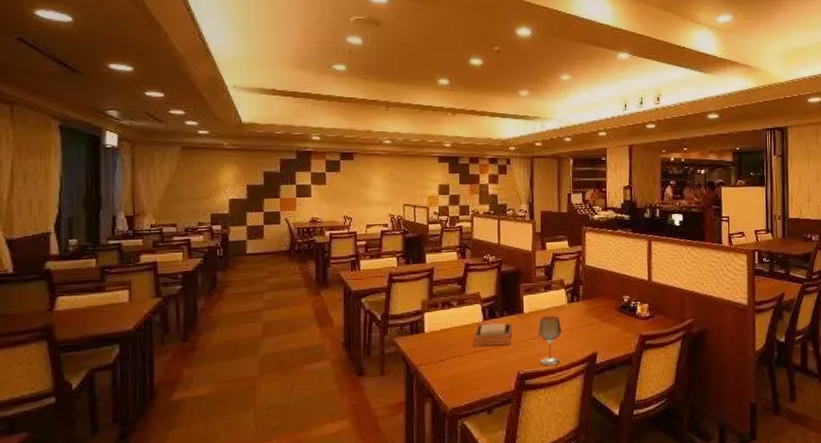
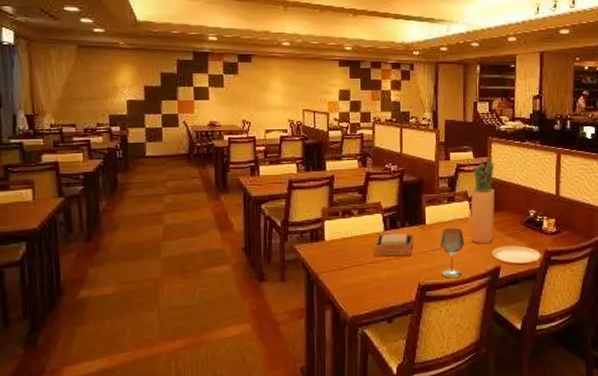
vase: none [567,242,590,331] -> present [471,153,495,245]
plate: none [588,331,636,351] -> present [491,245,541,266]

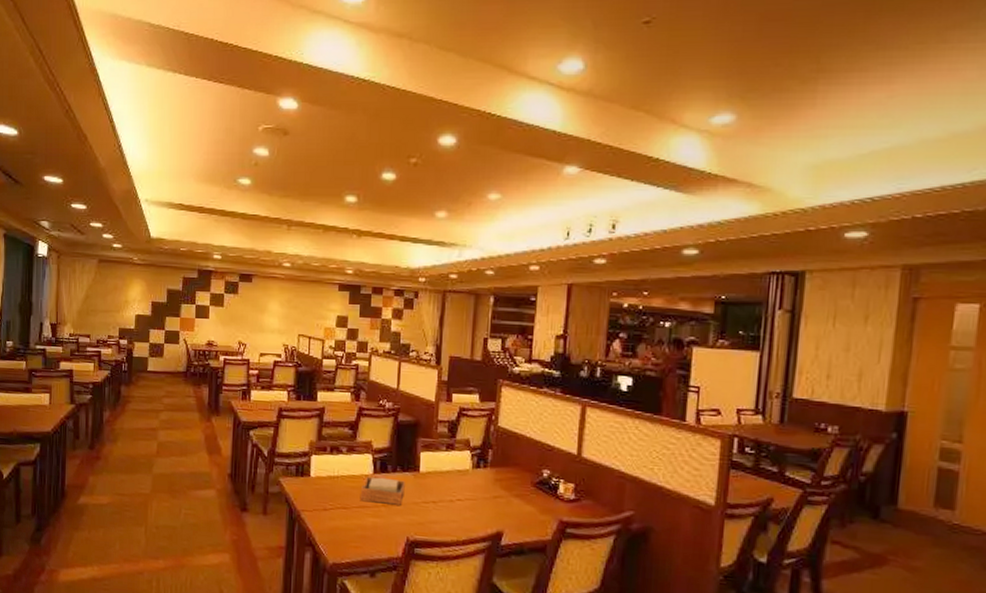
wine glass: present [439,227,465,278] -> none [433,478,463,538]
vase: present [471,153,495,245] -> none [470,398,503,504]
plate: present [491,245,541,266] -> none [493,508,554,535]

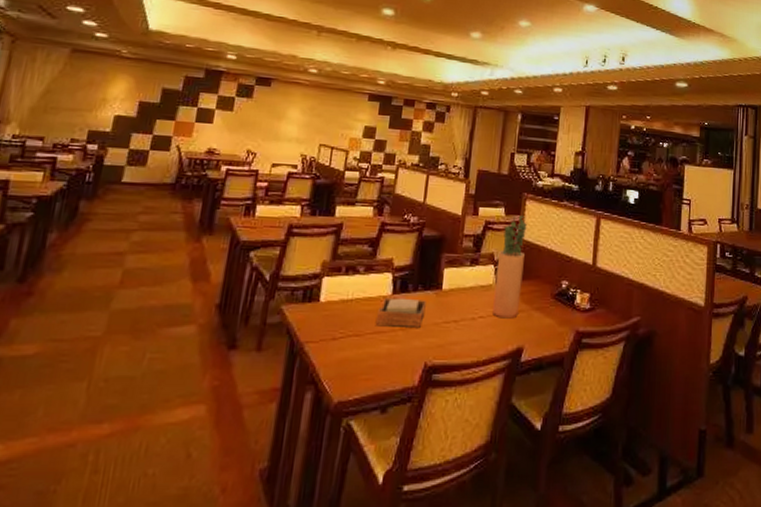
vase: none [470,398,503,504] -> present [492,211,527,319]

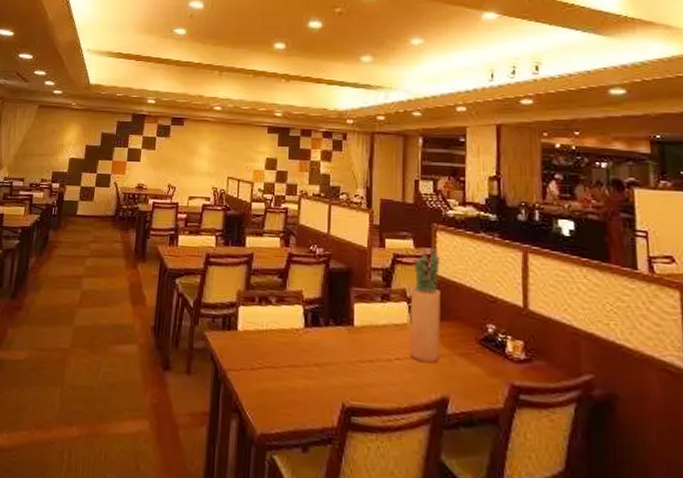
napkin holder: present [375,297,426,327] -> none [290,330,339,365]

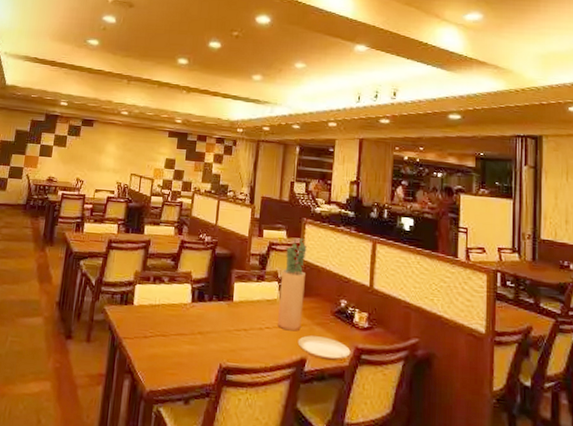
plate: none [436,369,505,402] -> present [297,335,351,361]

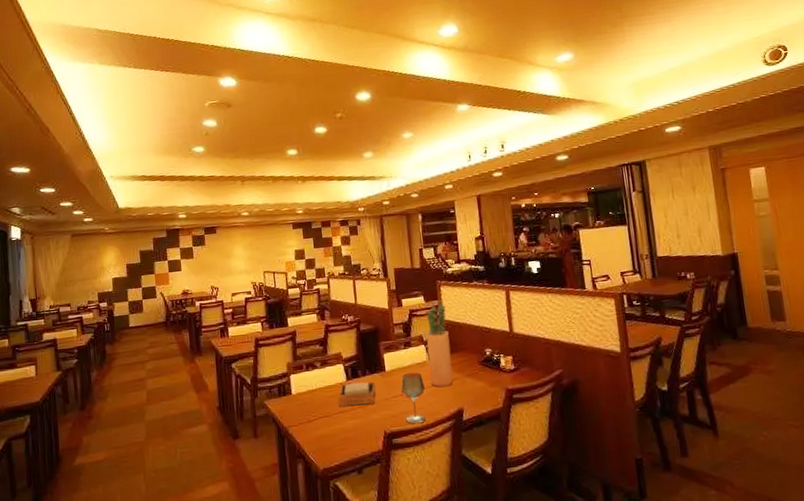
napkin holder: none [178,305,220,333] -> present [338,381,376,407]
wine glass: none [244,307,271,365] -> present [400,372,426,424]
plate: present [297,335,351,361] -> none [452,385,503,407]

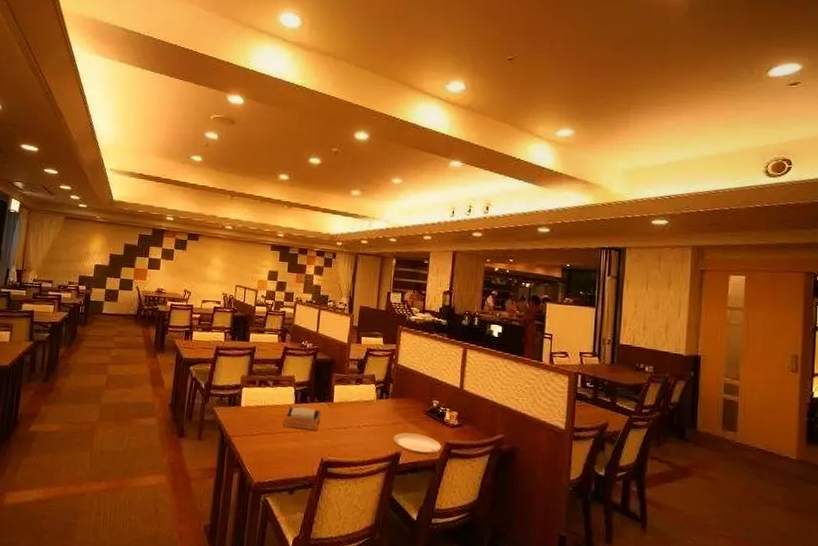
wine glass: present [400,372,426,424] -> none [344,407,369,459]
vase: present [426,296,453,388] -> none [375,341,402,429]
plate: none [452,385,503,407] -> present [393,432,442,455]

